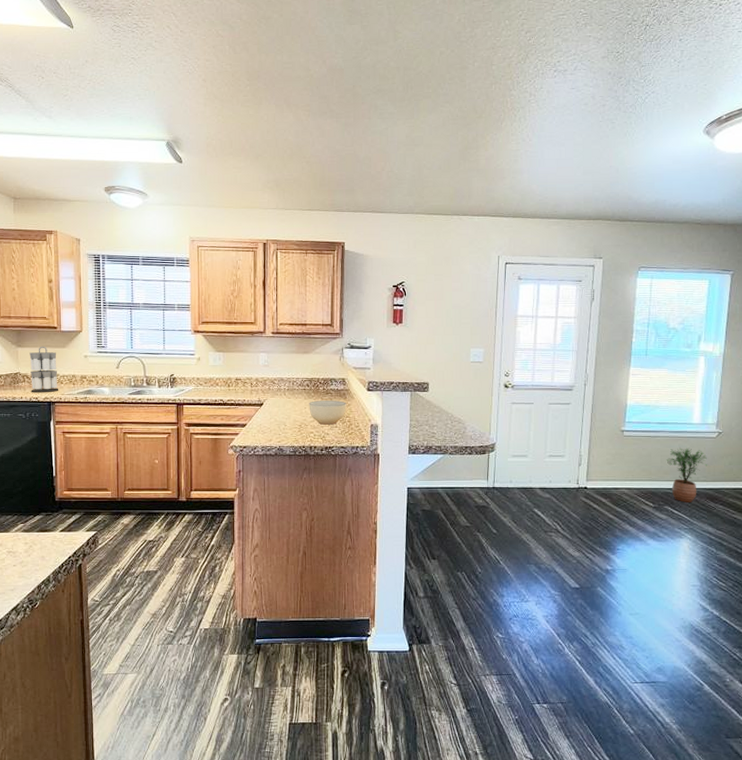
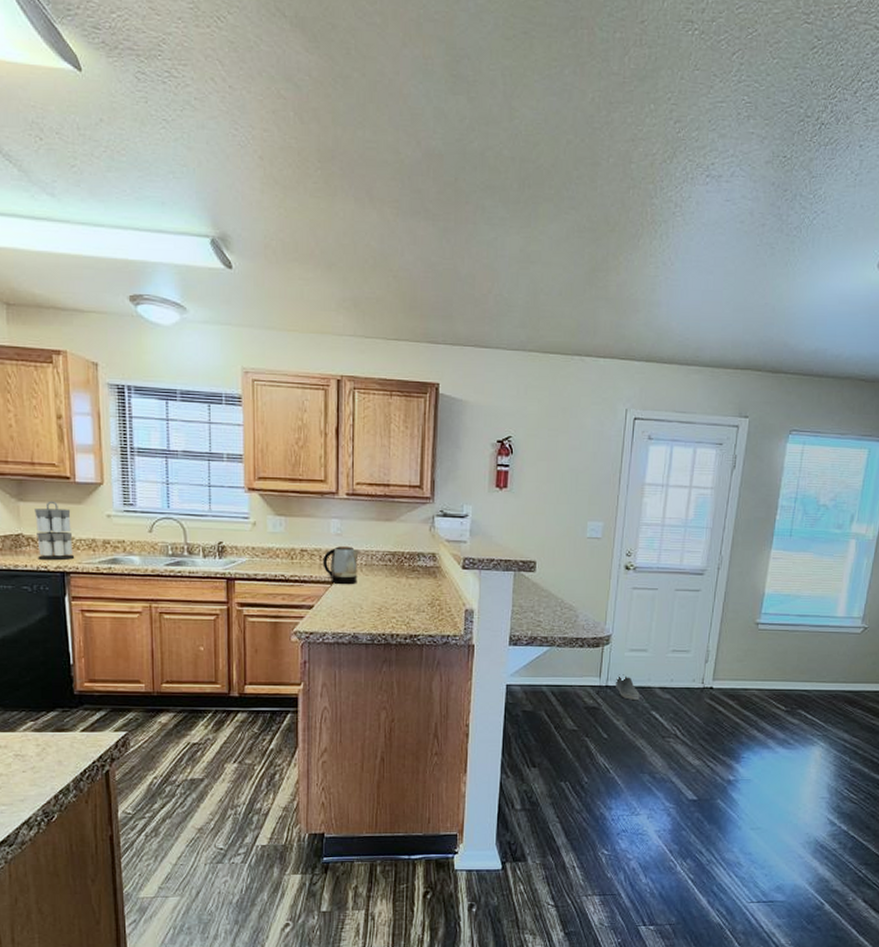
kettle: none [253,374,282,407] -> present [323,545,359,585]
bowl: present [309,400,347,425] -> none [391,578,437,609]
shoe: none [502,477,523,499] -> present [616,674,640,700]
potted plant: present [666,448,708,502] -> none [803,644,849,706]

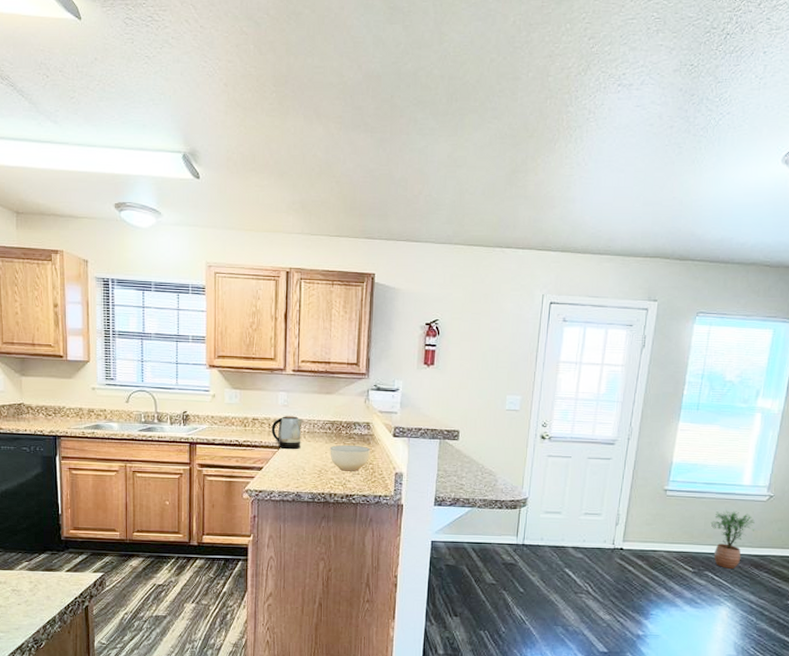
spice rack: present [34,501,75,561] -> none [34,375,65,426]
bowl: none [391,578,437,609] -> present [330,444,371,471]
shoe: present [616,674,640,700] -> none [532,534,554,558]
potted plant: none [803,644,849,706] -> present [710,511,755,569]

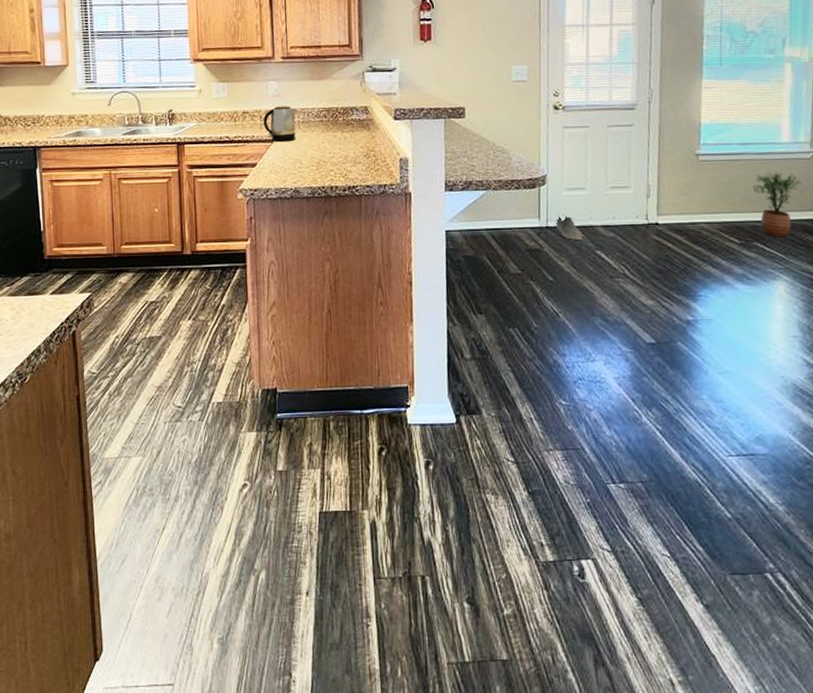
bowl: present [330,444,371,471] -> none [327,132,371,161]
shoe: none [532,534,554,558] -> present [556,214,583,240]

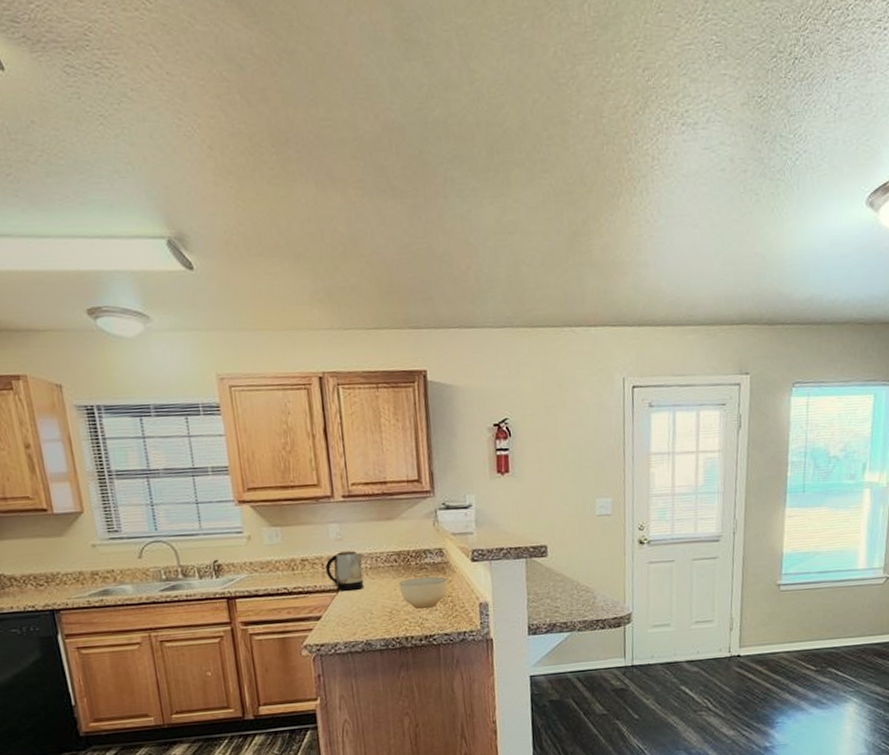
bowl: none [327,132,371,161] -> present [399,576,448,609]
shoe: present [556,214,583,240] -> none [641,652,667,677]
potted plant: present [752,172,803,237] -> none [828,598,875,662]

